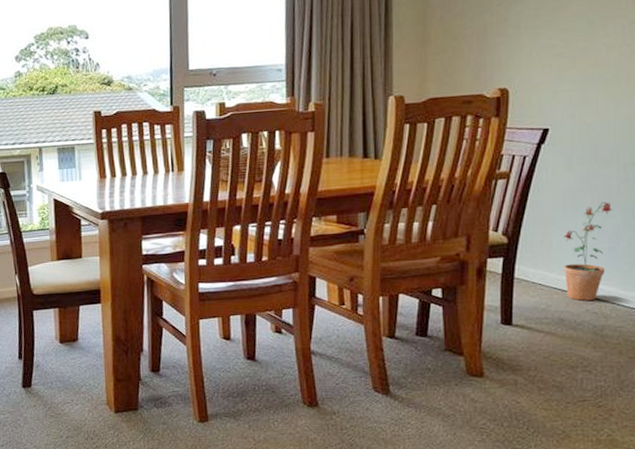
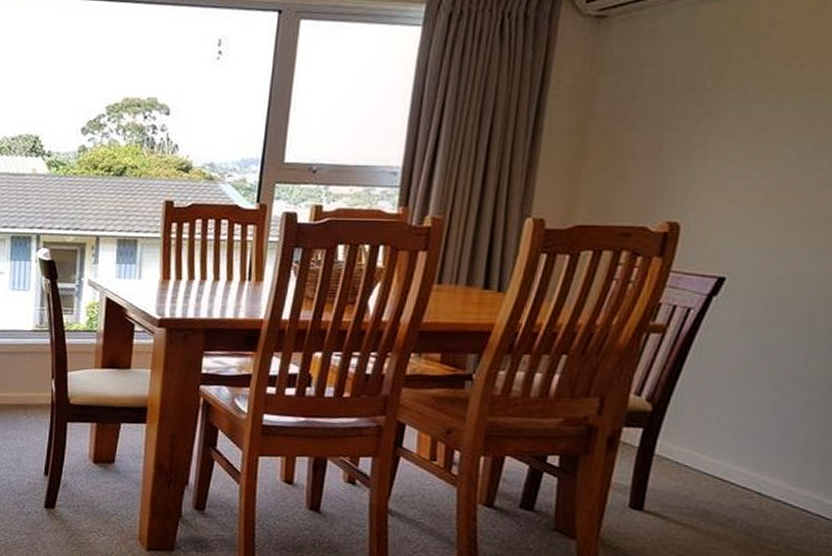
potted plant: present [563,202,613,301] -> none [718,375,795,494]

